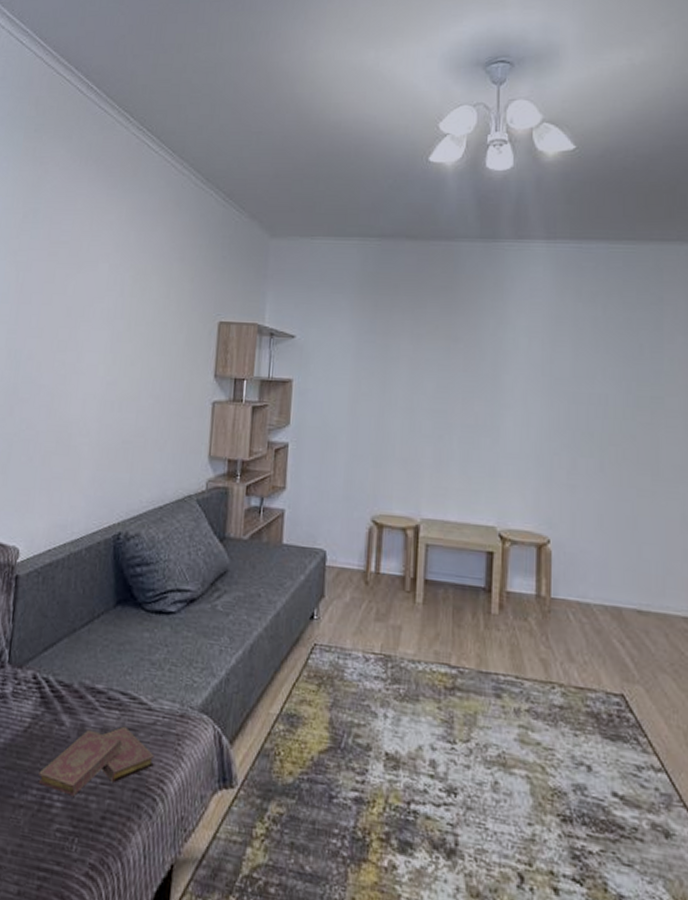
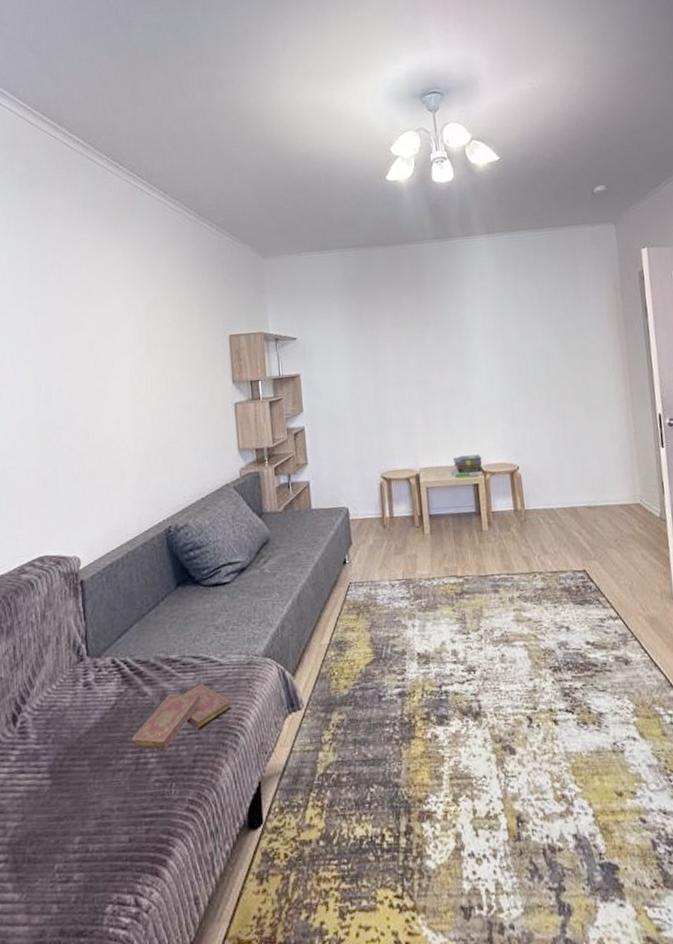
books: none [460,512,503,542] -> present [451,455,484,478]

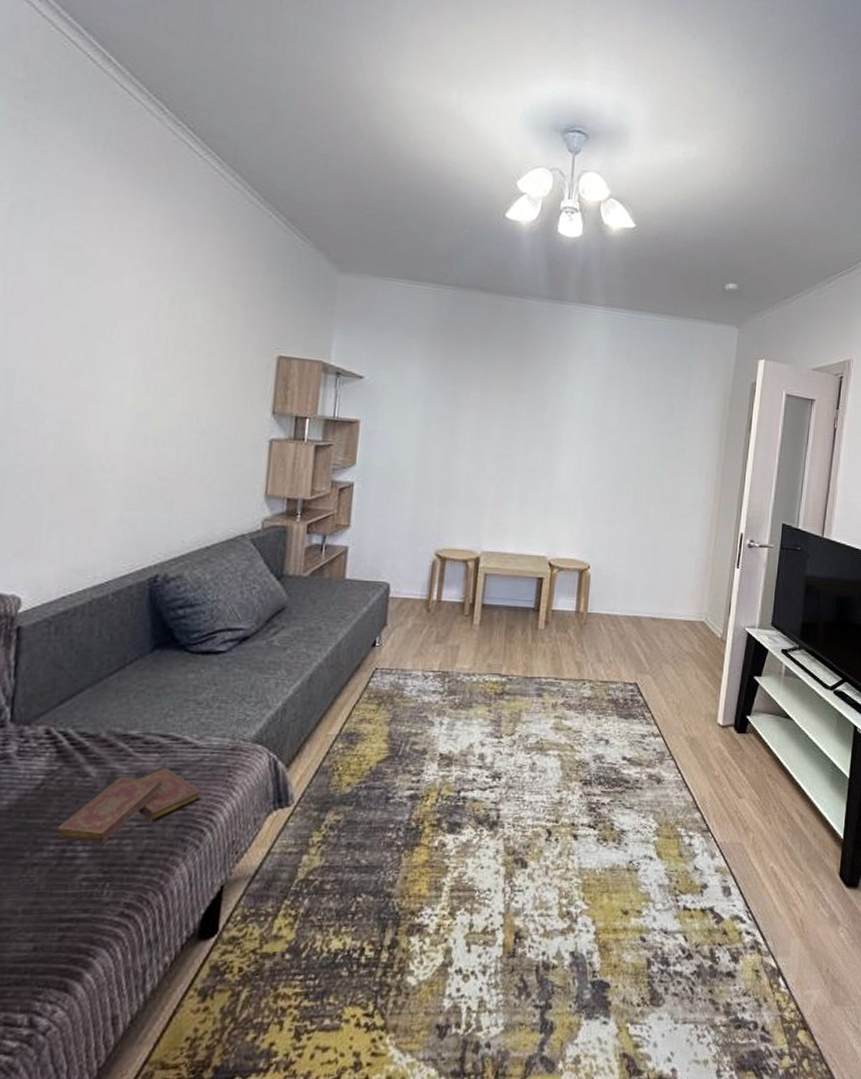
books: present [451,455,484,478] -> none [516,545,553,569]

